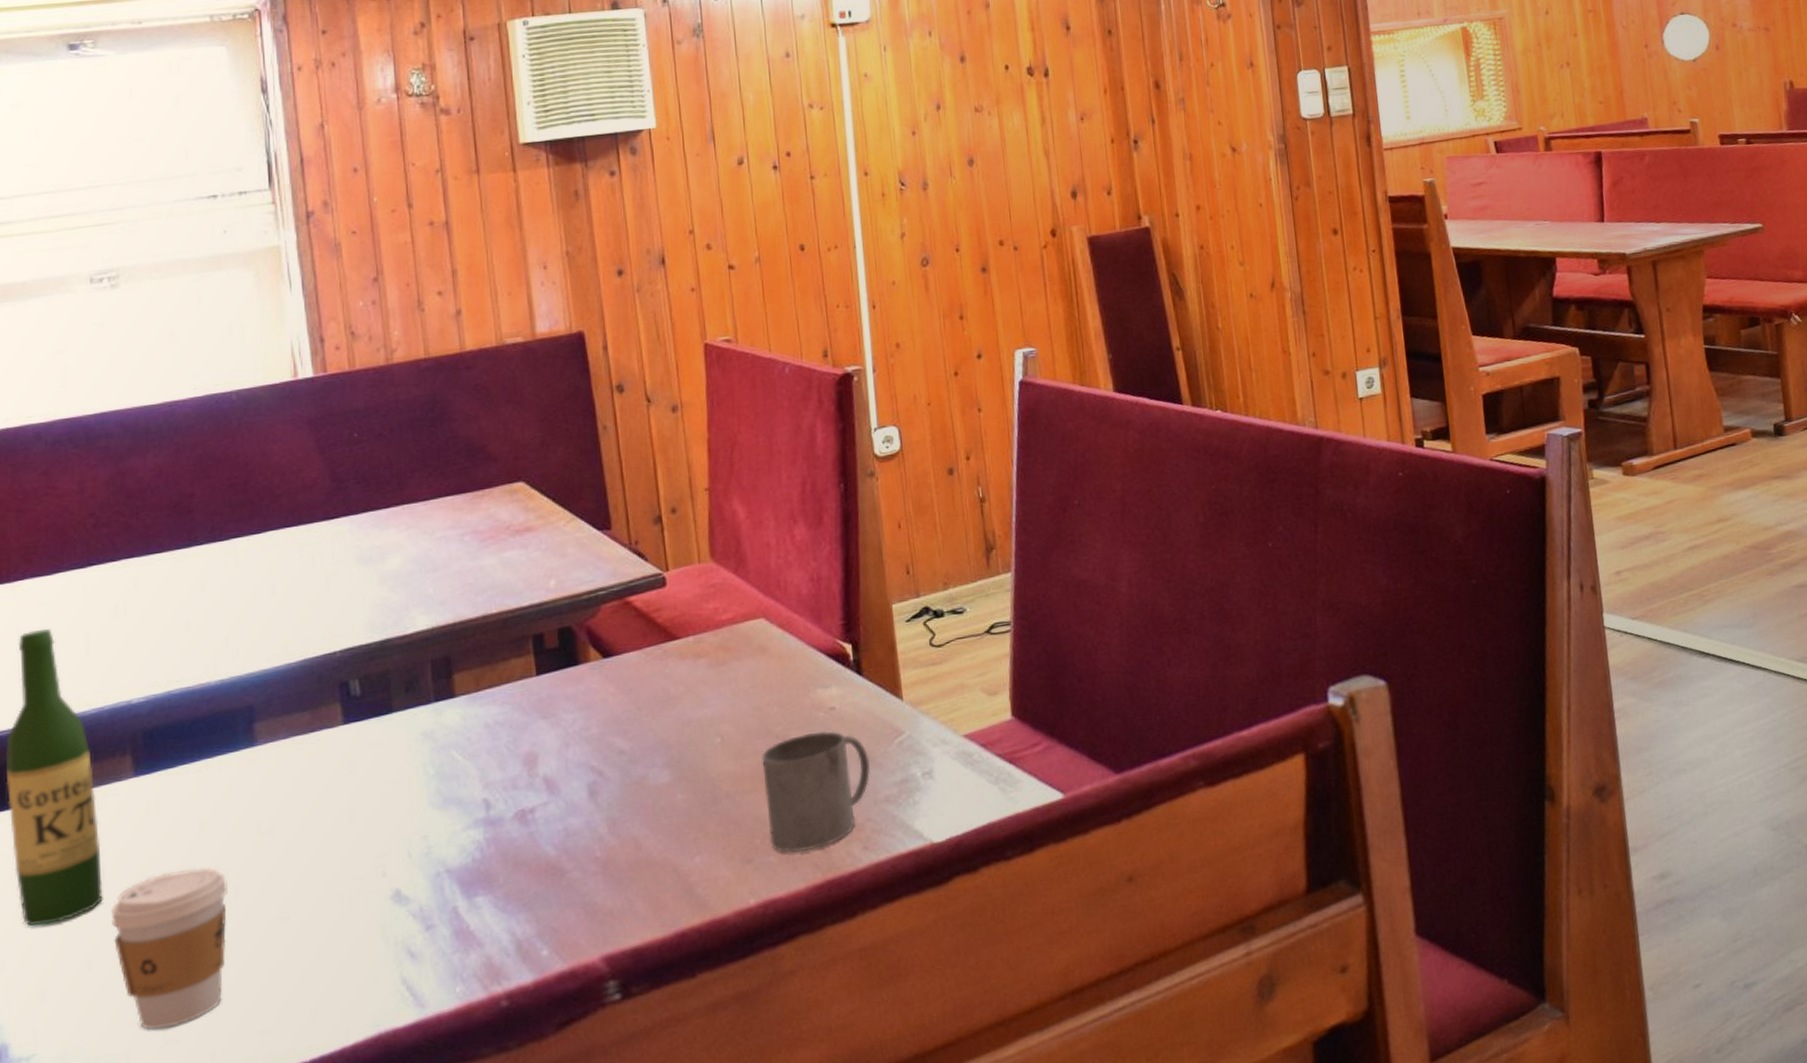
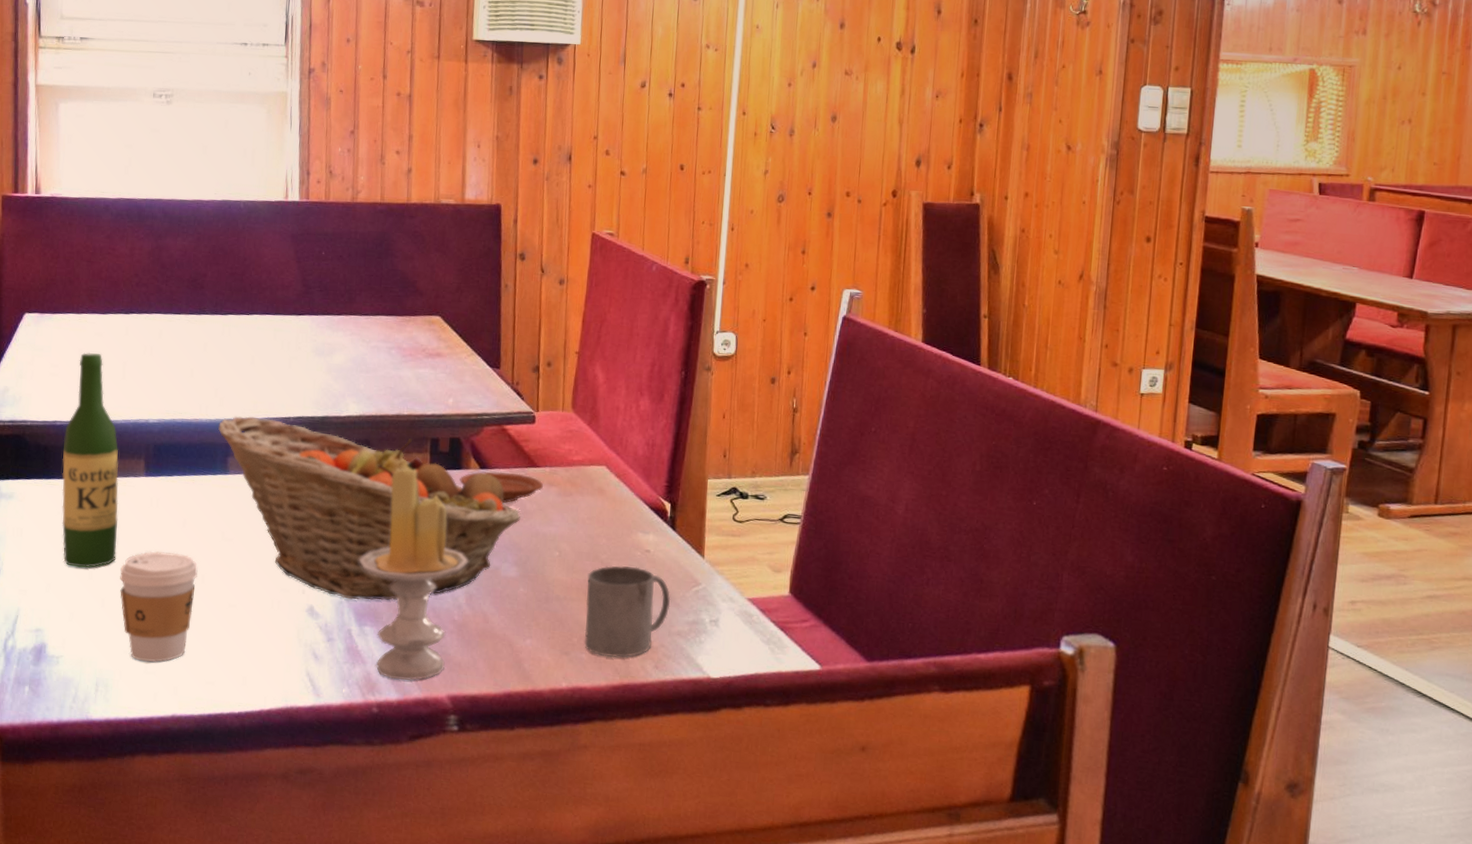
fruit basket: none [235,640,666,869] -> present [218,416,521,601]
candle: none [456,679,604,956] -> present [359,468,468,680]
plate: none [578,652,688,693] -> present [460,471,543,503]

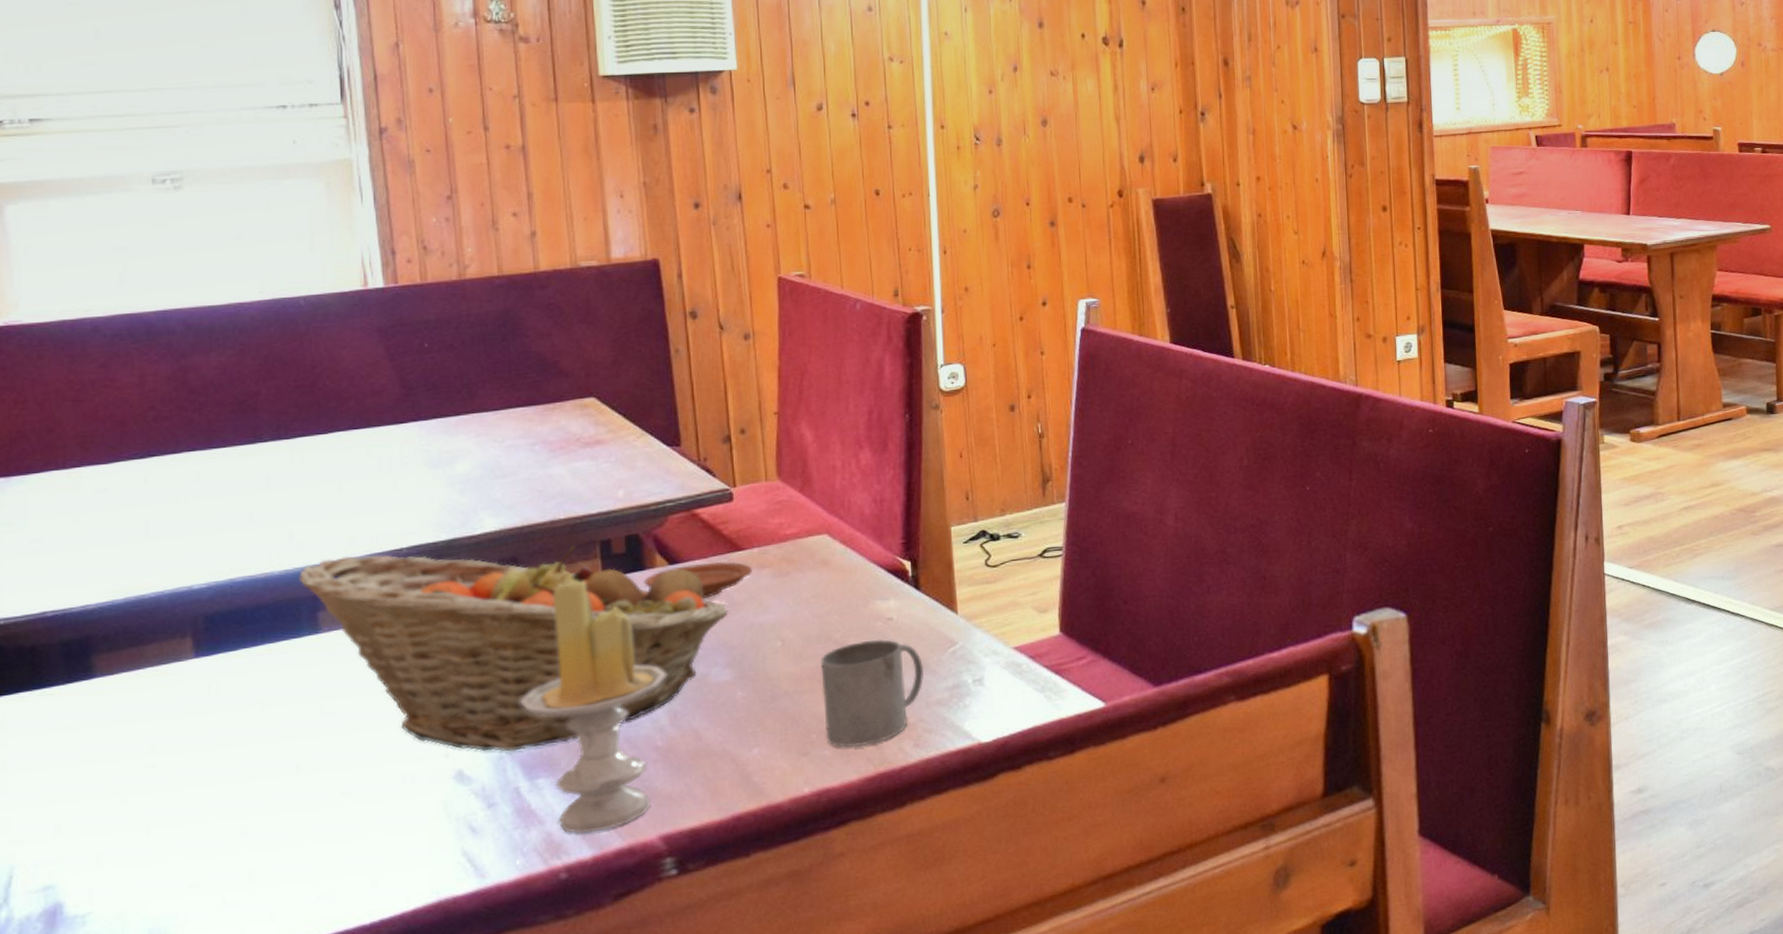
wine bottle: present [62,352,119,568] -> none [60,515,162,794]
coffee cup: present [120,551,198,663] -> none [170,744,289,893]

